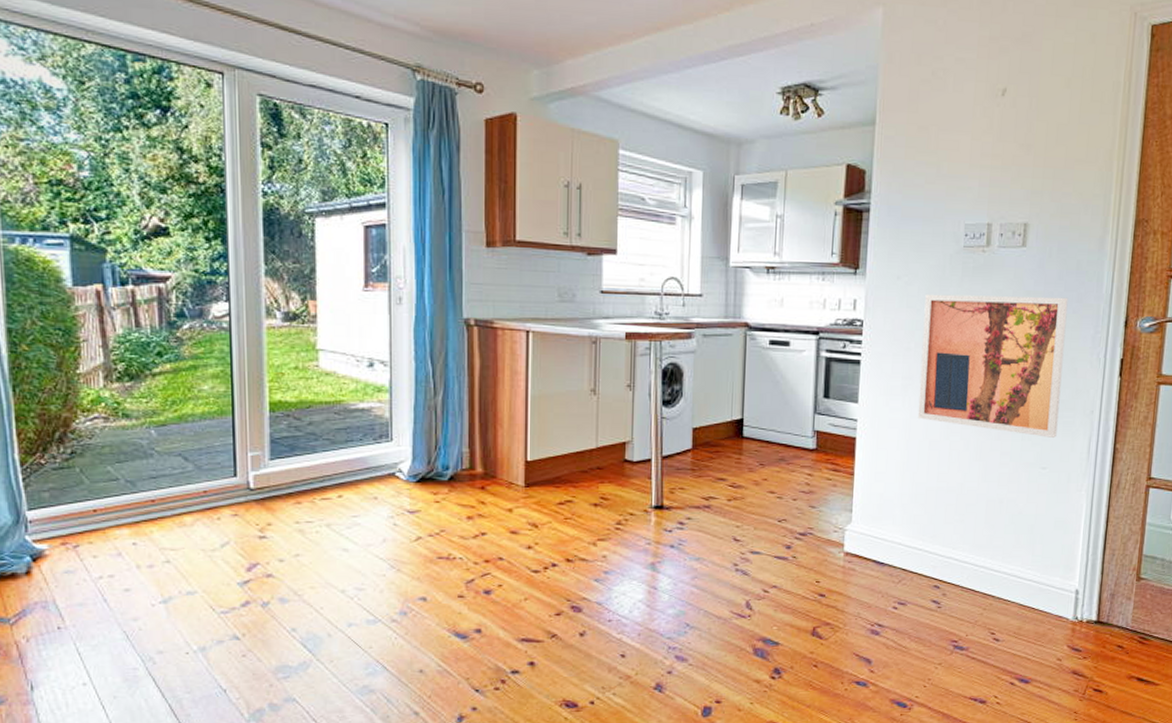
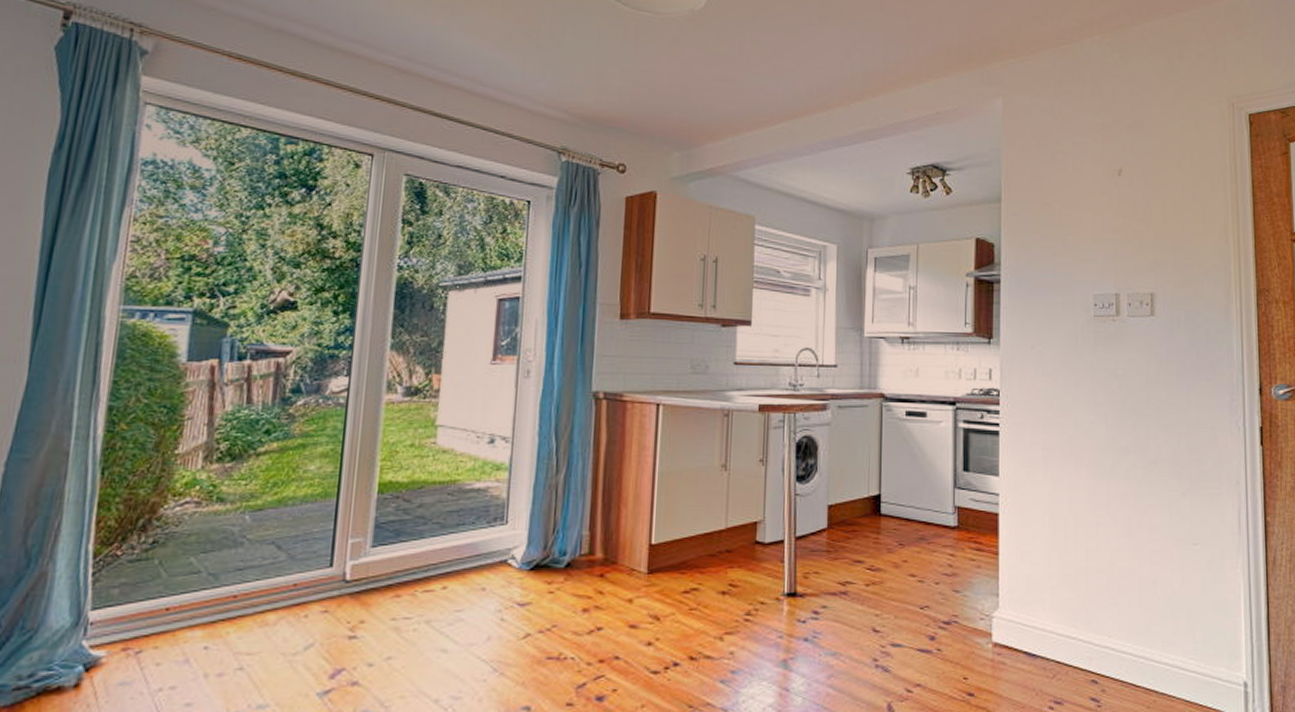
wall art: present [917,294,1068,438] -> none [1060,362,1205,511]

